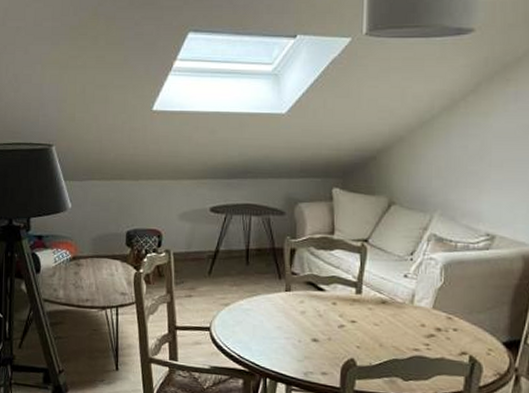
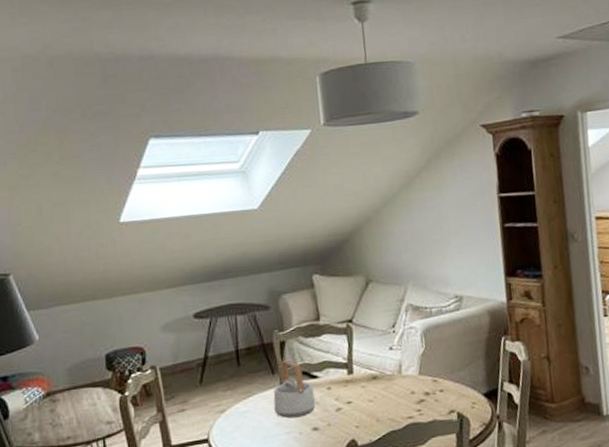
teapot: none [277,267,318,326] -> present [273,359,315,418]

